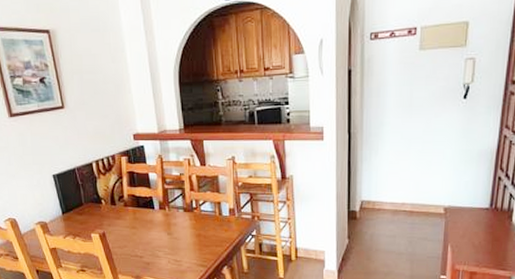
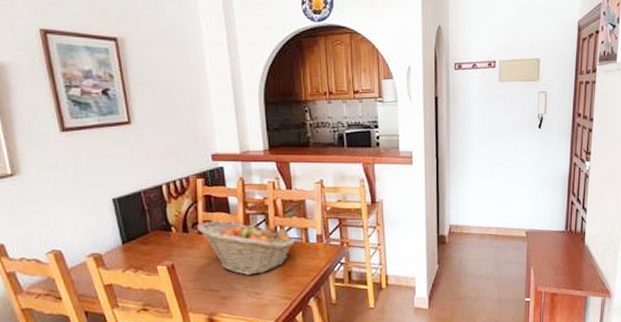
fruit basket: none [123,195,210,244] -> present [197,221,296,275]

